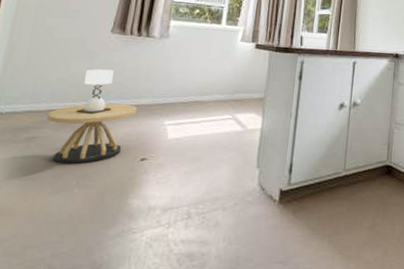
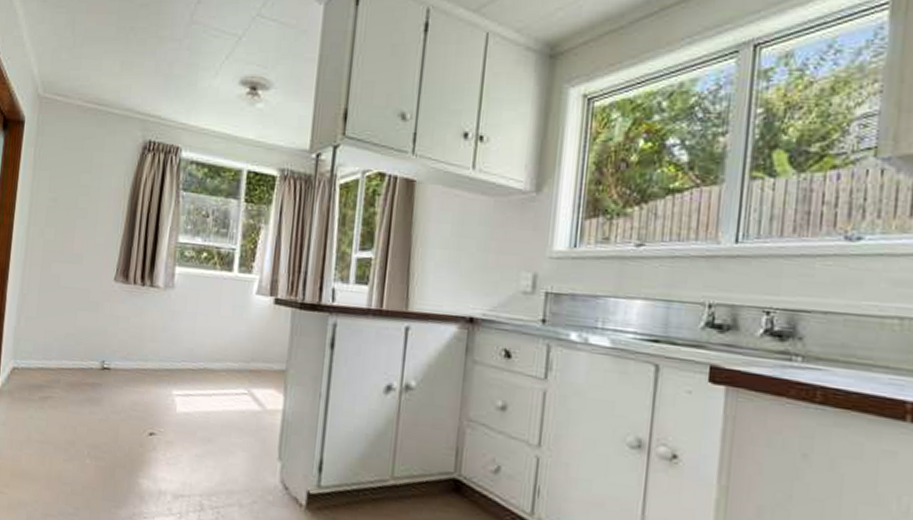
side table: present [46,69,138,165] -> none [57,323,144,433]

